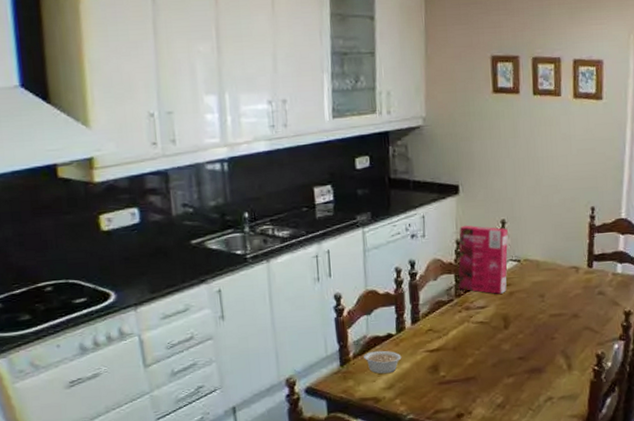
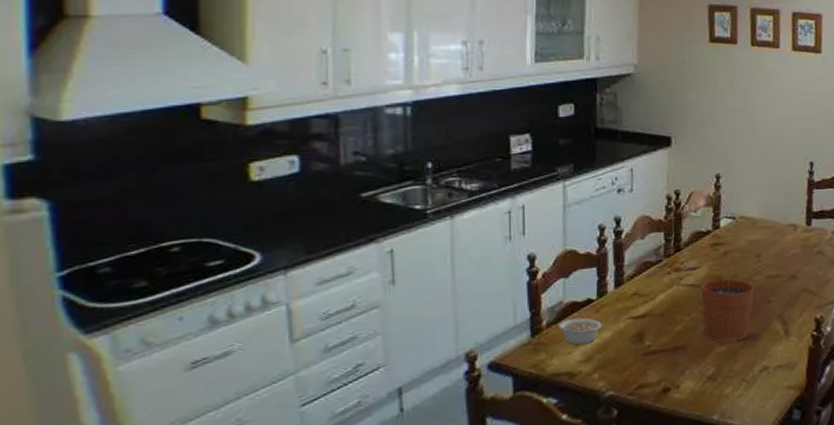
cereal box: present [458,225,508,294] -> none [668,179,723,254]
plant pot: none [489,299,539,374] -> present [700,259,755,342]

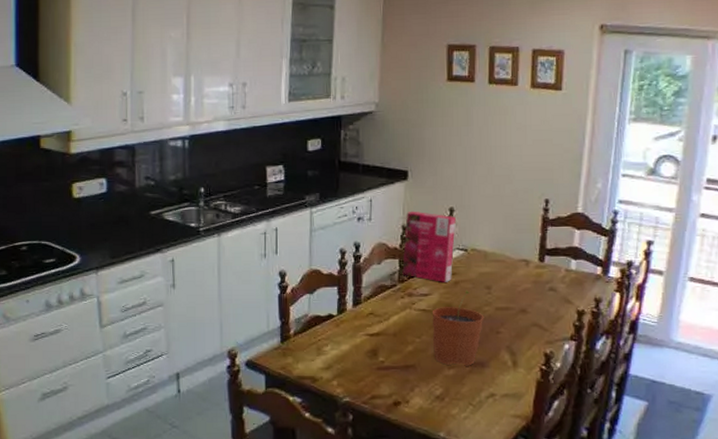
legume: present [559,317,602,345] -> none [304,330,341,354]
cereal box: none [668,179,723,254] -> present [402,211,456,282]

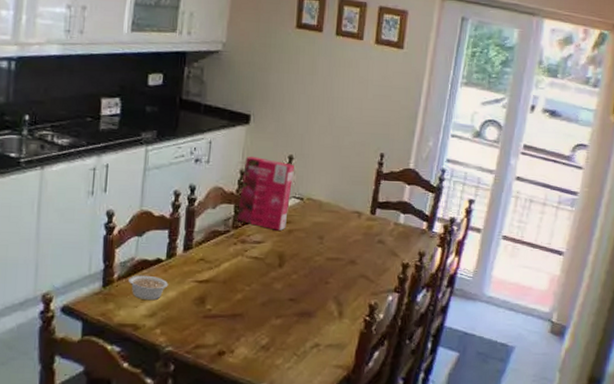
legume: none [304,330,341,354] -> present [129,275,169,301]
plant pot: present [432,290,484,366] -> none [262,239,315,316]

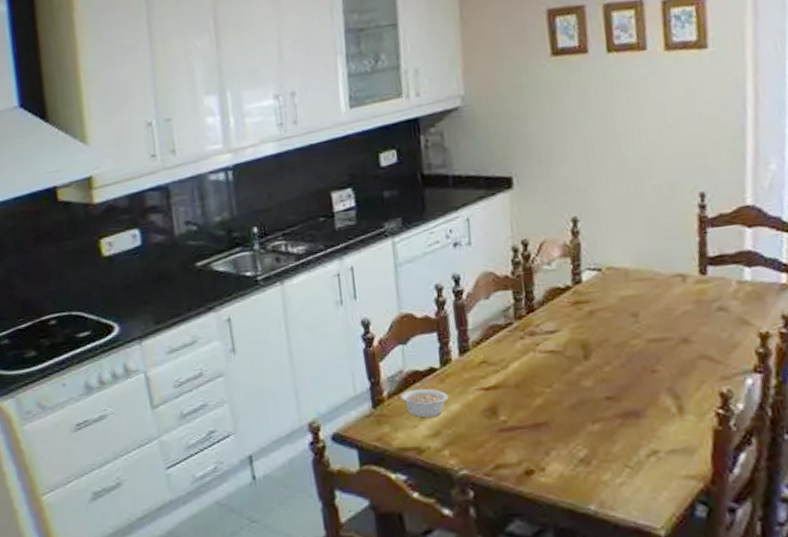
cereal box: present [237,156,294,230] -> none [515,227,585,314]

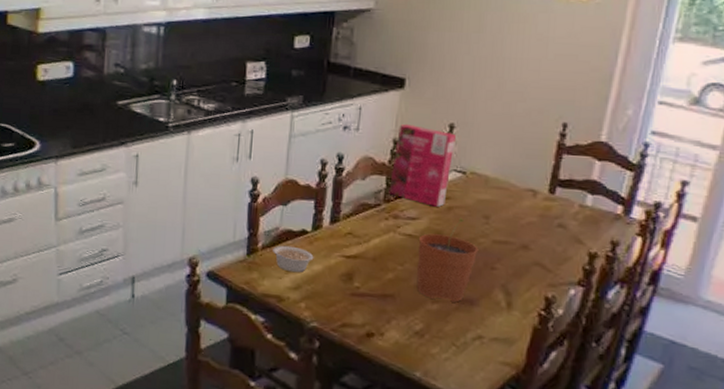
cereal box: none [515,227,585,314] -> present [389,123,456,207]
plant pot: none [562,320,633,419] -> present [416,217,479,303]

